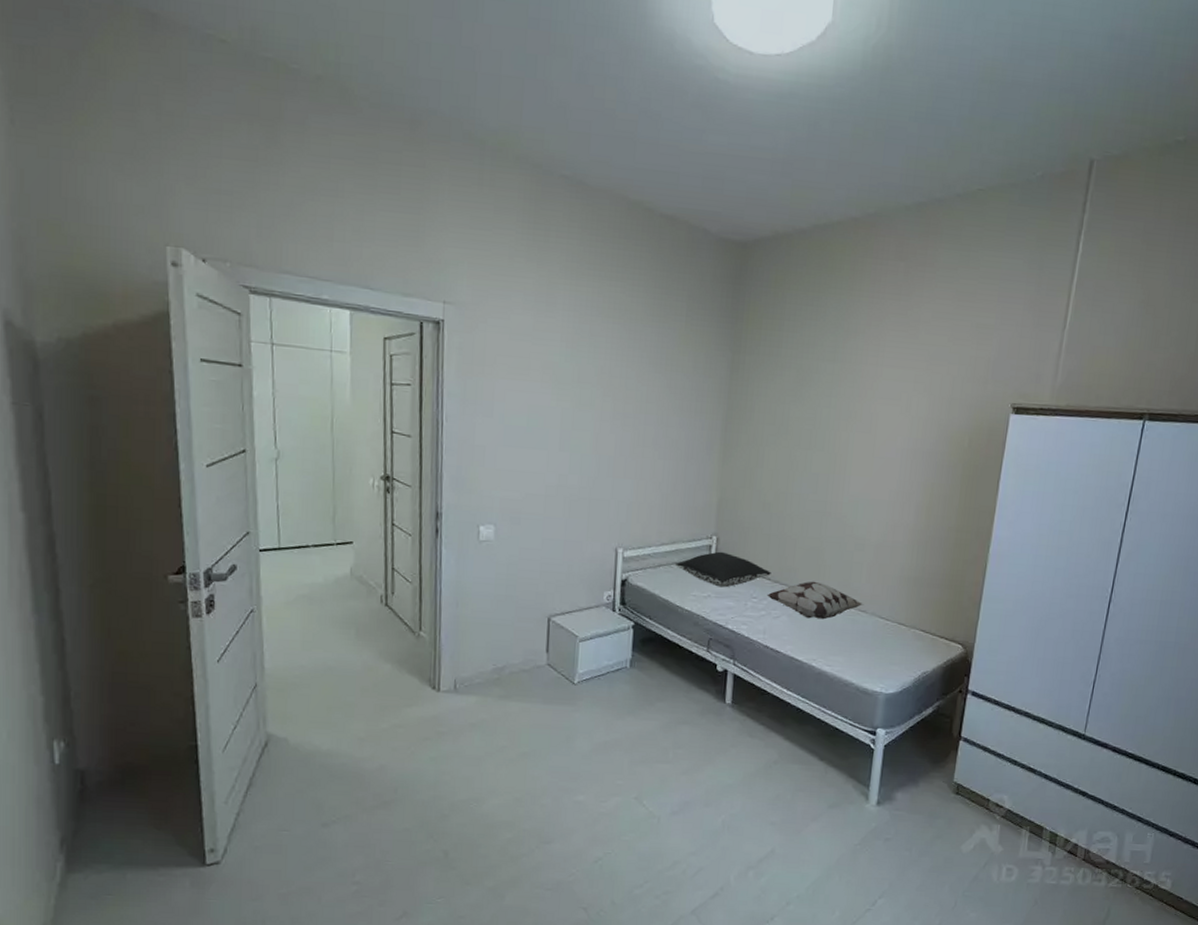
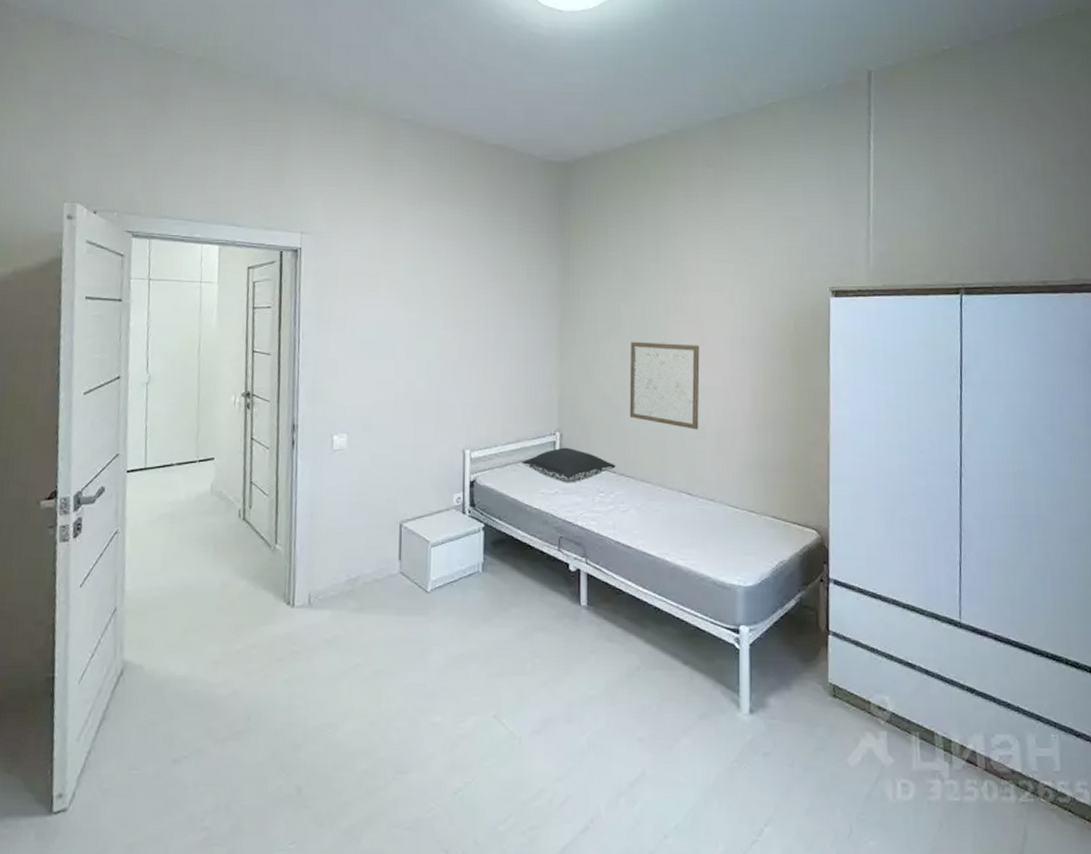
decorative pillow: present [766,581,864,620] -> none [613,471,712,511]
wall art: none [789,447,869,542] -> present [629,341,700,430]

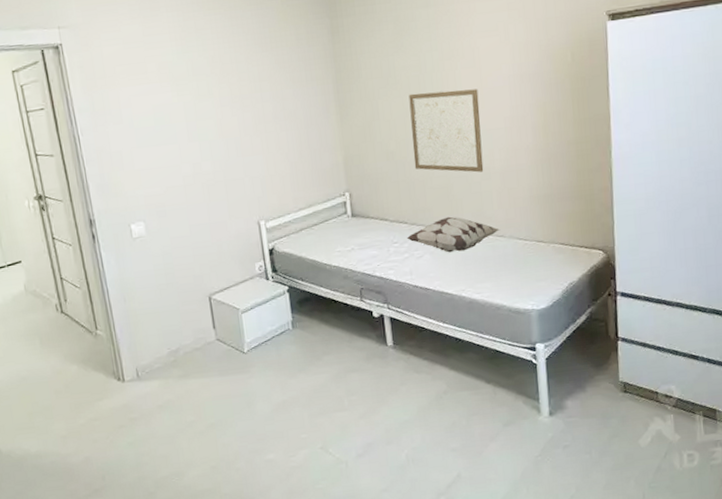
pillow: present [522,447,616,483] -> none [316,205,407,239]
decorative pillow: none [613,471,712,511] -> present [406,216,501,253]

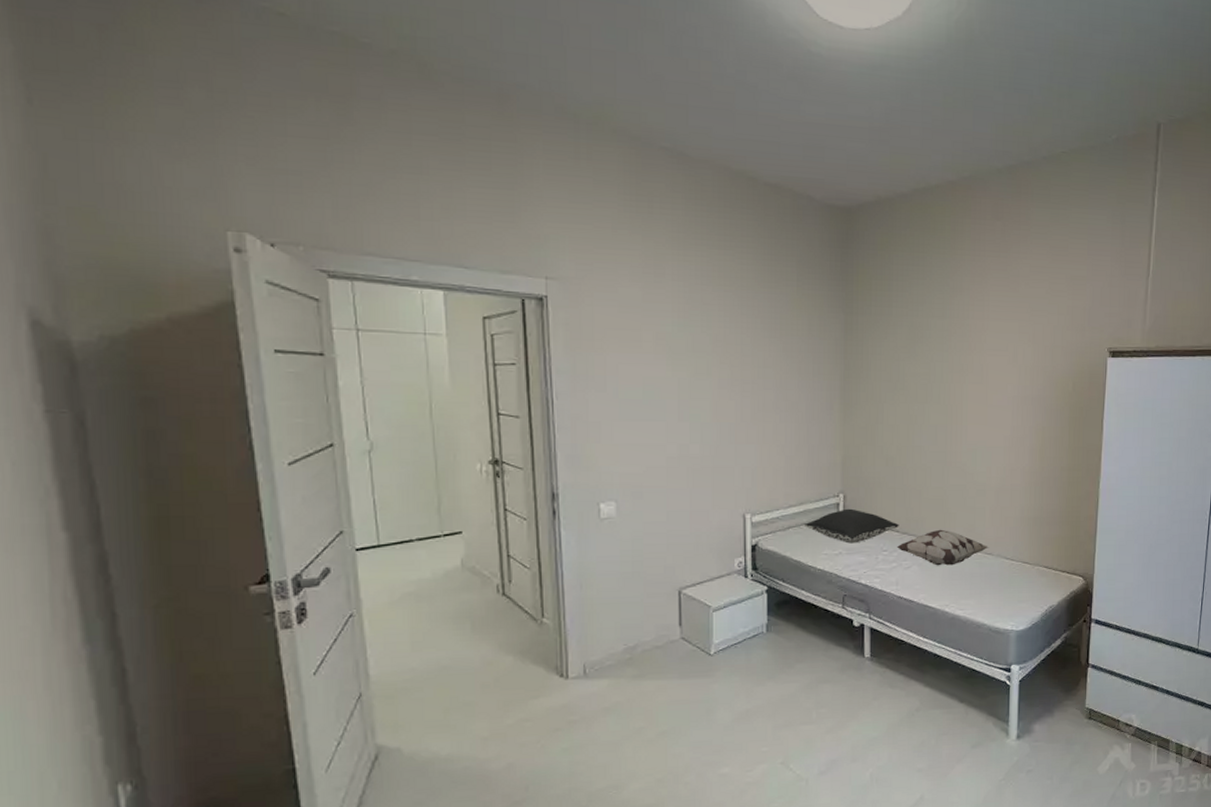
pillow: none [316,205,407,239] -> present [805,508,899,544]
wall art: present [408,89,484,173] -> none [913,401,983,488]

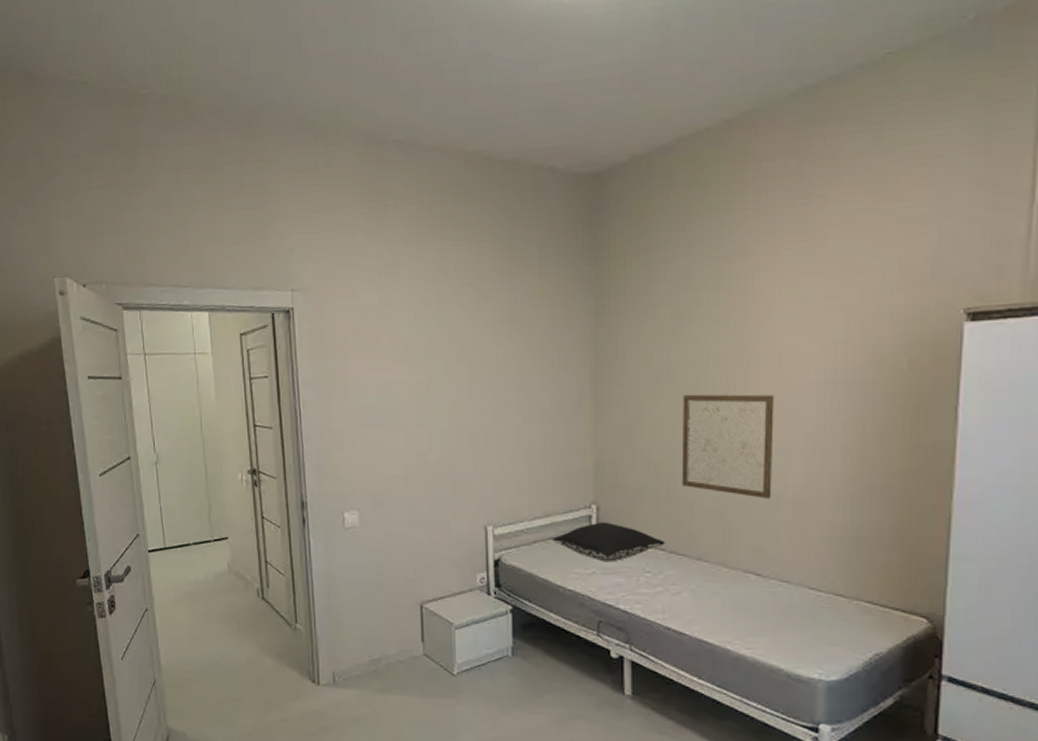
decorative pillow: present [896,529,990,566] -> none [662,549,787,594]
wall art: none [913,401,983,488] -> present [681,393,774,499]

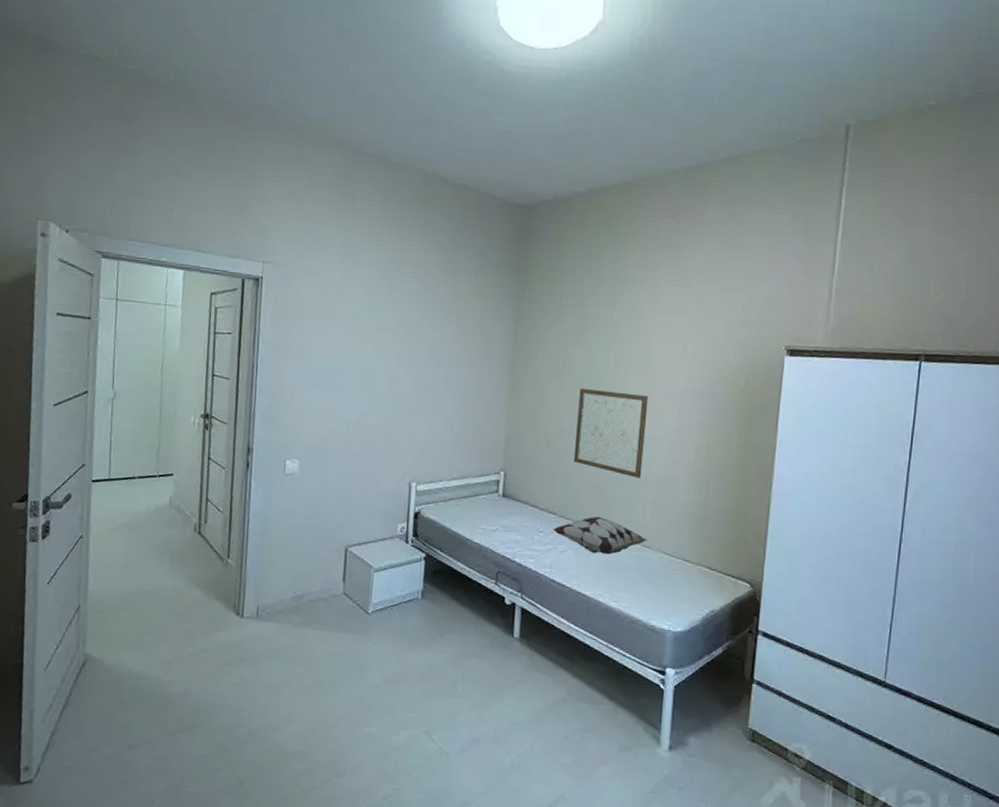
pillow: present [552,521,665,562] -> none [465,486,557,522]
decorative pillow: none [662,549,787,594] -> present [553,516,649,555]

